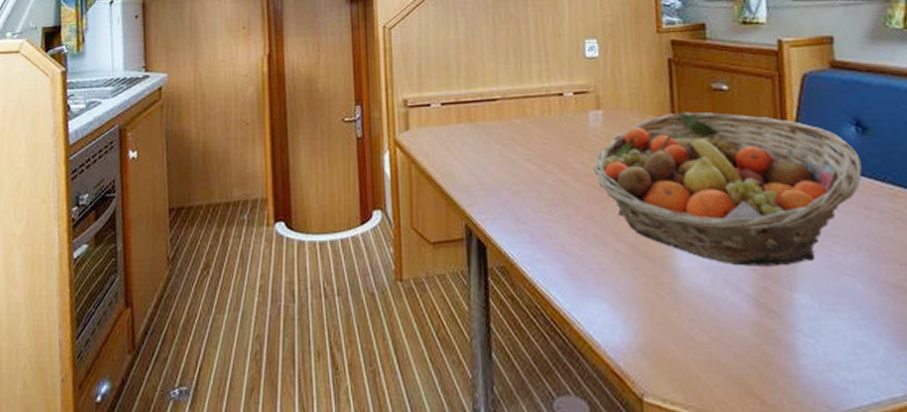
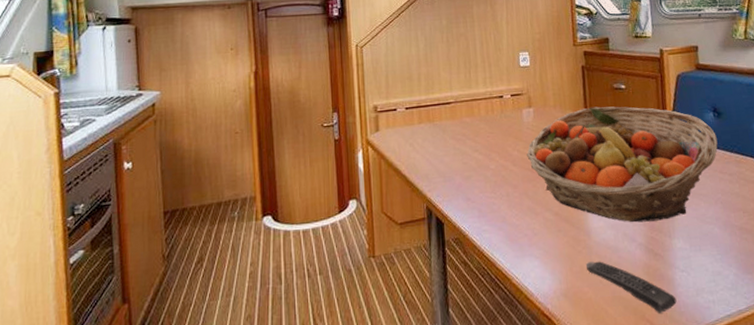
remote control: none [670,312,800,389] -> present [585,261,677,313]

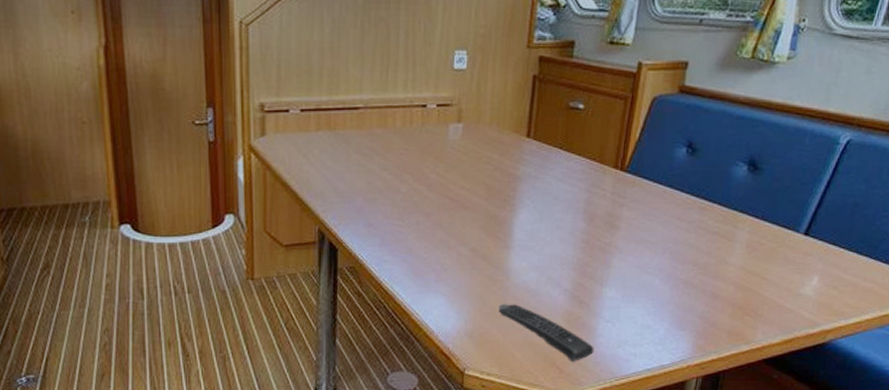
fruit basket: present [527,106,718,223] -> none [447,128,684,267]

